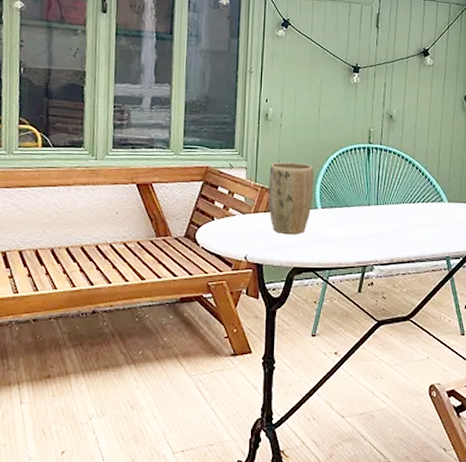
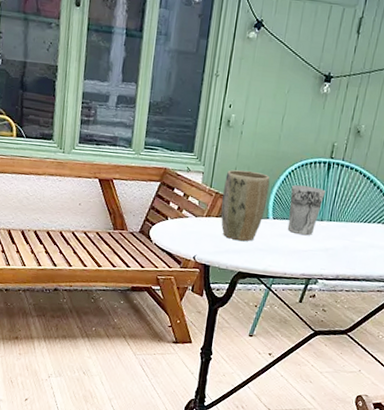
cup: none [336,172,369,222] -> present [287,184,326,236]

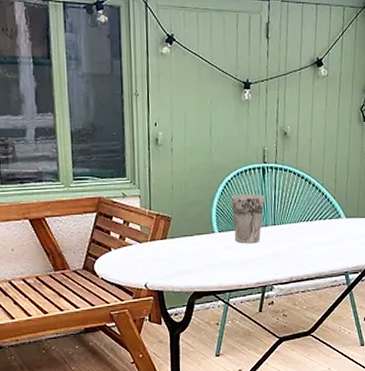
plant pot: present [221,169,270,241] -> none [163,187,210,260]

